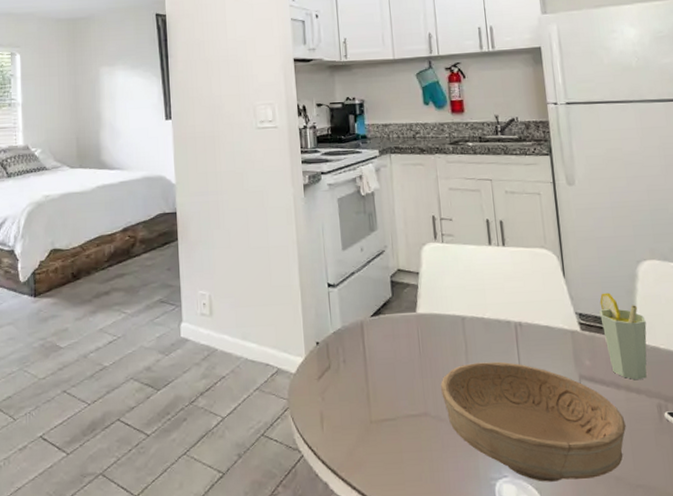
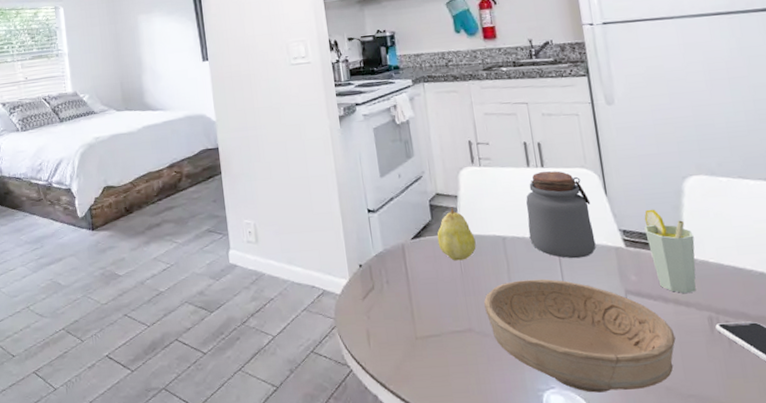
fruit: none [396,284,435,341] -> present [437,207,476,261]
jar: none [486,250,553,342] -> present [526,171,596,259]

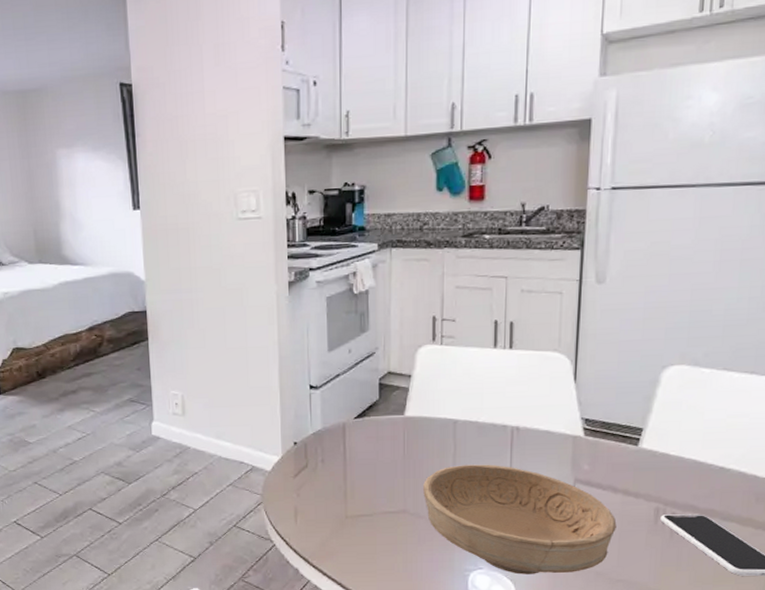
fruit: present [437,207,476,261] -> none [383,387,424,443]
jar: present [526,171,596,259] -> none [483,353,556,446]
cup: present [644,209,696,294] -> none [609,398,660,485]

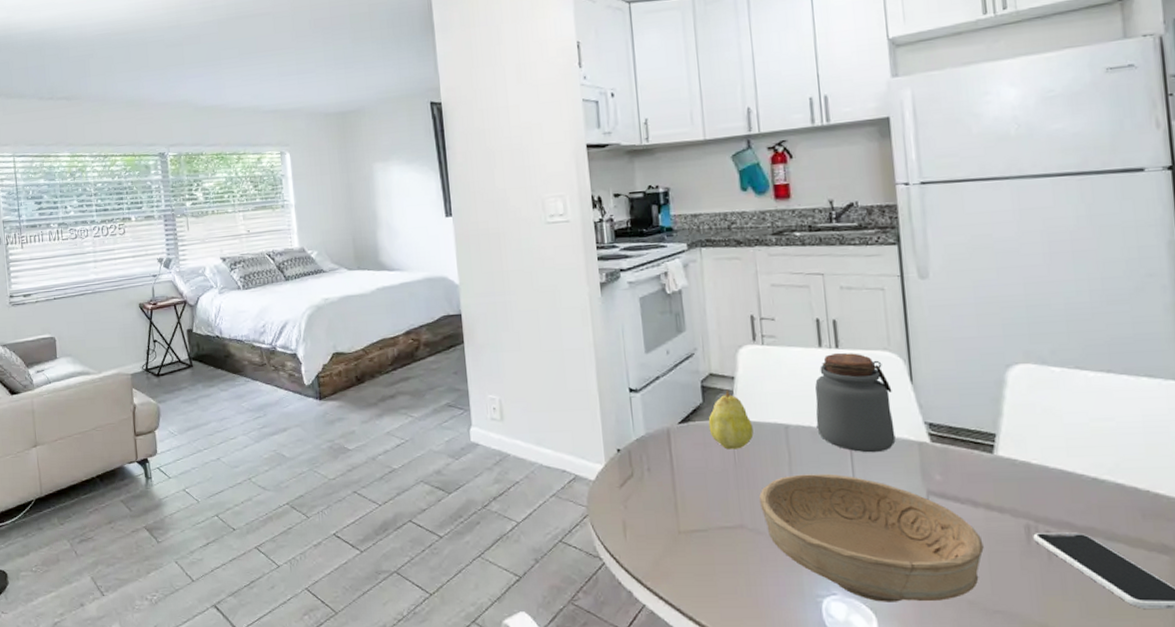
fruit: none [383,387,424,443] -> present [708,389,754,450]
jar: none [483,353,556,446] -> present [815,352,896,453]

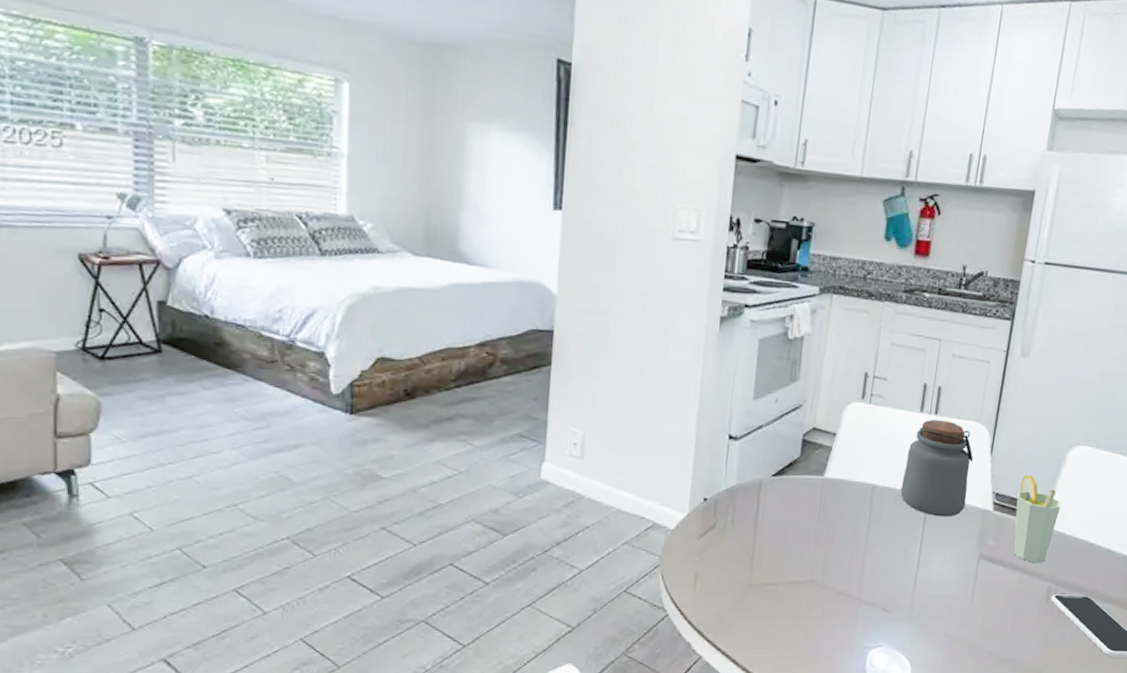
fruit: present [708,389,754,450] -> none [800,445,843,506]
bowl: present [759,473,984,602] -> none [833,534,1013,653]
cup: none [955,400,1016,498] -> present [1013,474,1061,564]

